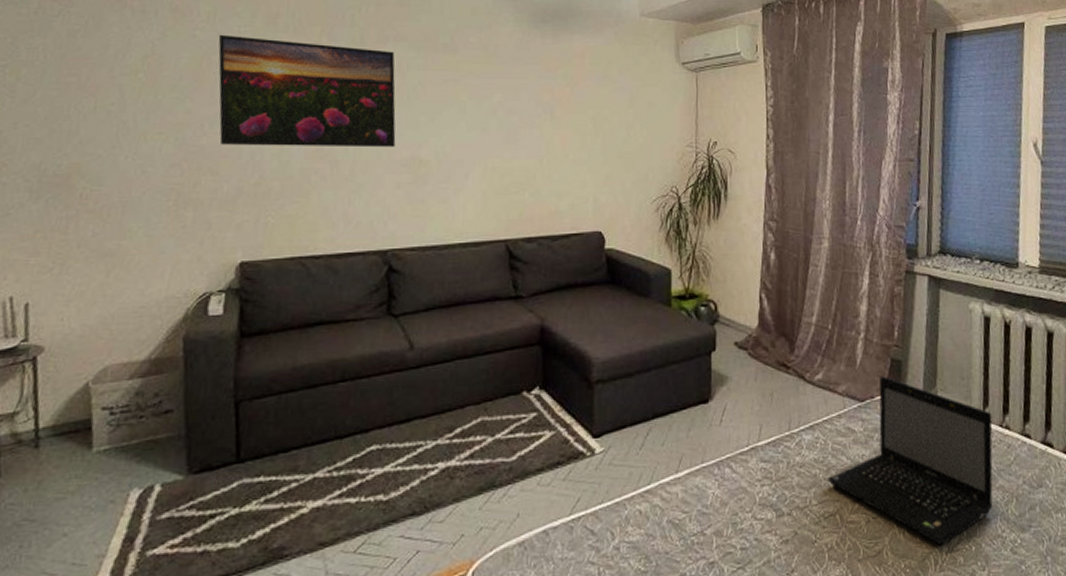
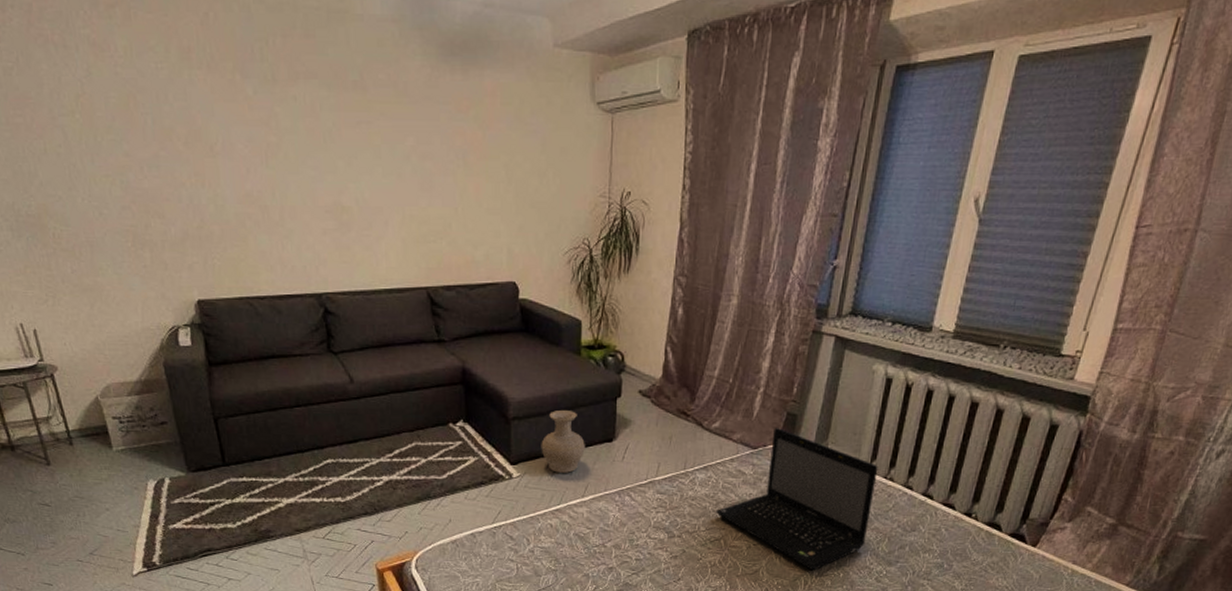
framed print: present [218,34,396,148] -> none [138,71,318,193]
vase: none [628,368,678,444] -> present [541,409,585,473]

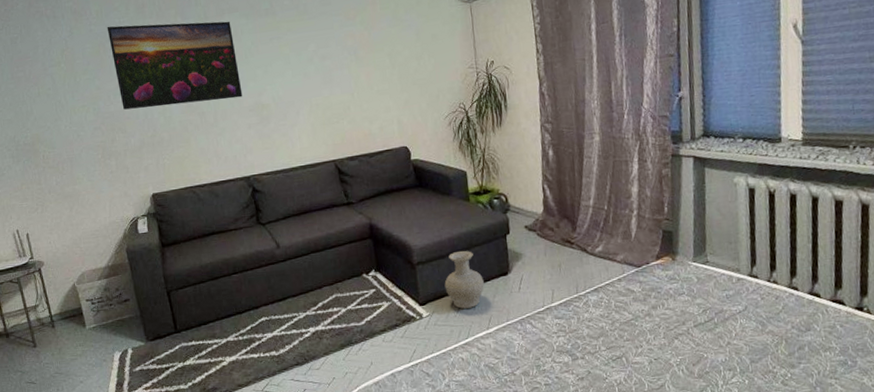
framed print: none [138,71,318,193] -> present [107,21,243,110]
laptop: present [716,428,878,571] -> none [613,245,764,380]

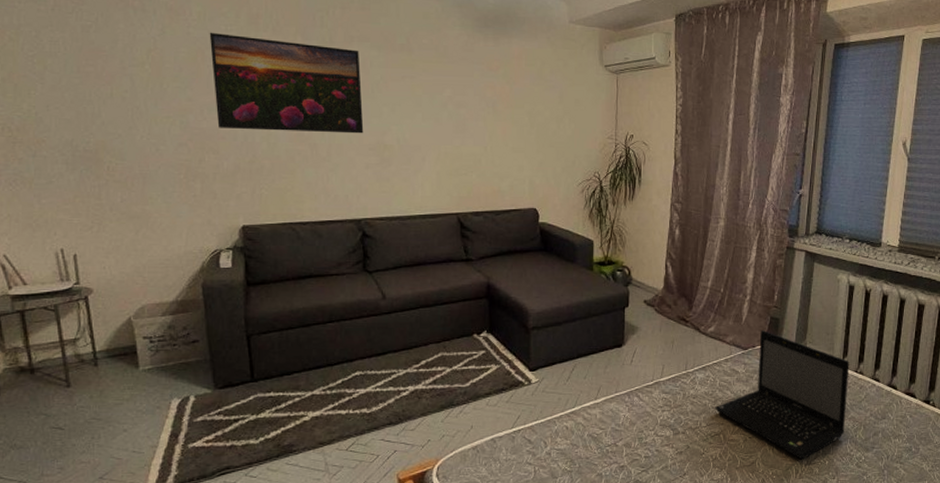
vase: present [444,250,484,309] -> none [557,319,597,377]
laptop: none [613,245,764,380] -> present [715,331,849,460]

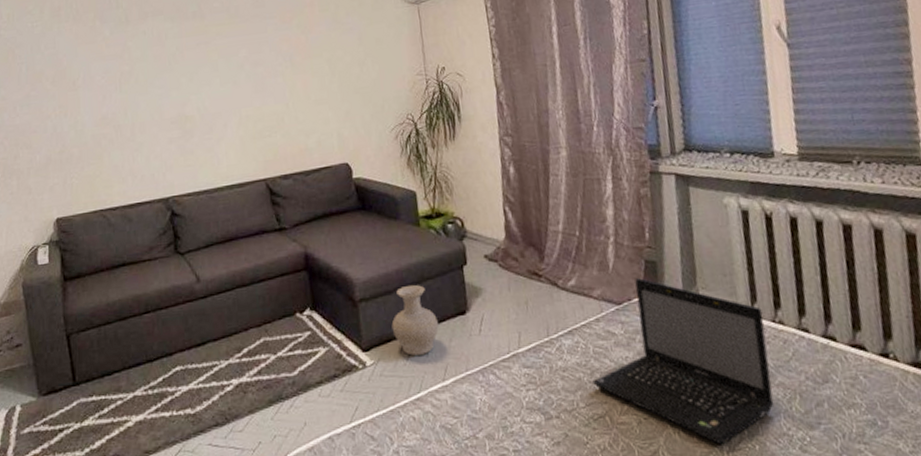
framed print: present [209,32,364,134] -> none [18,25,164,123]
vase: none [557,319,597,377] -> present [391,284,439,356]

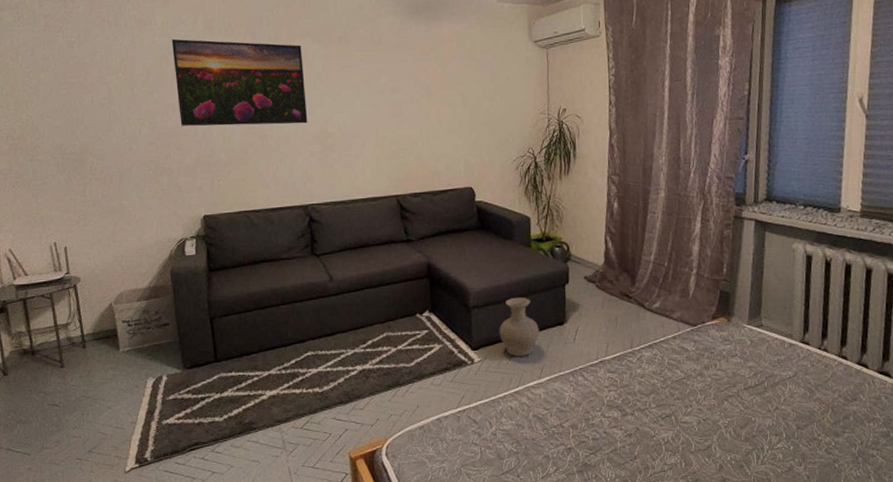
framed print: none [18,25,164,123] -> present [171,39,308,126]
laptop: present [592,278,774,445] -> none [664,306,812,444]

